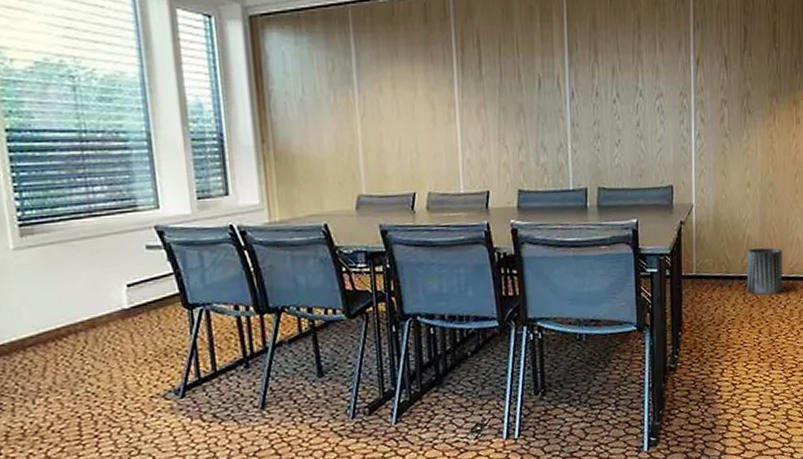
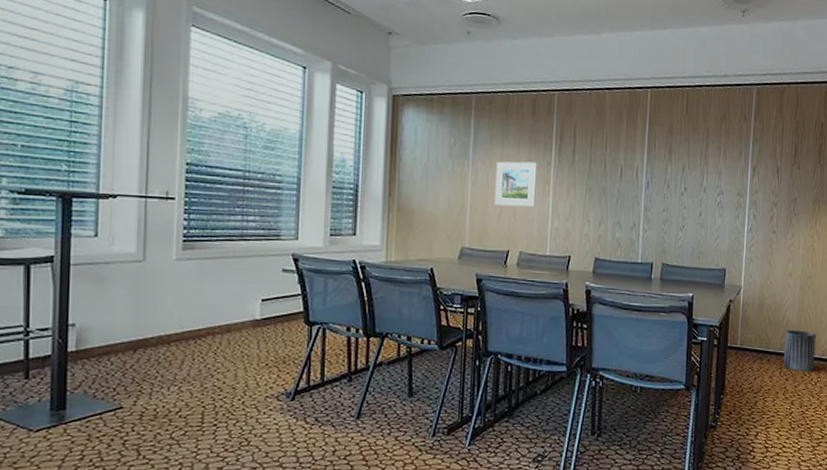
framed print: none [387,82,440,140] -> present [494,161,537,207]

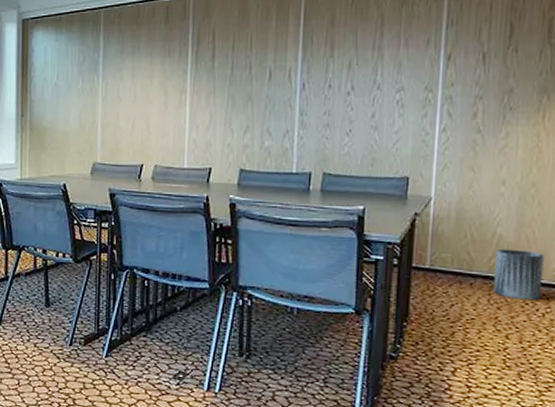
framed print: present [494,161,537,207] -> none [126,72,172,119]

